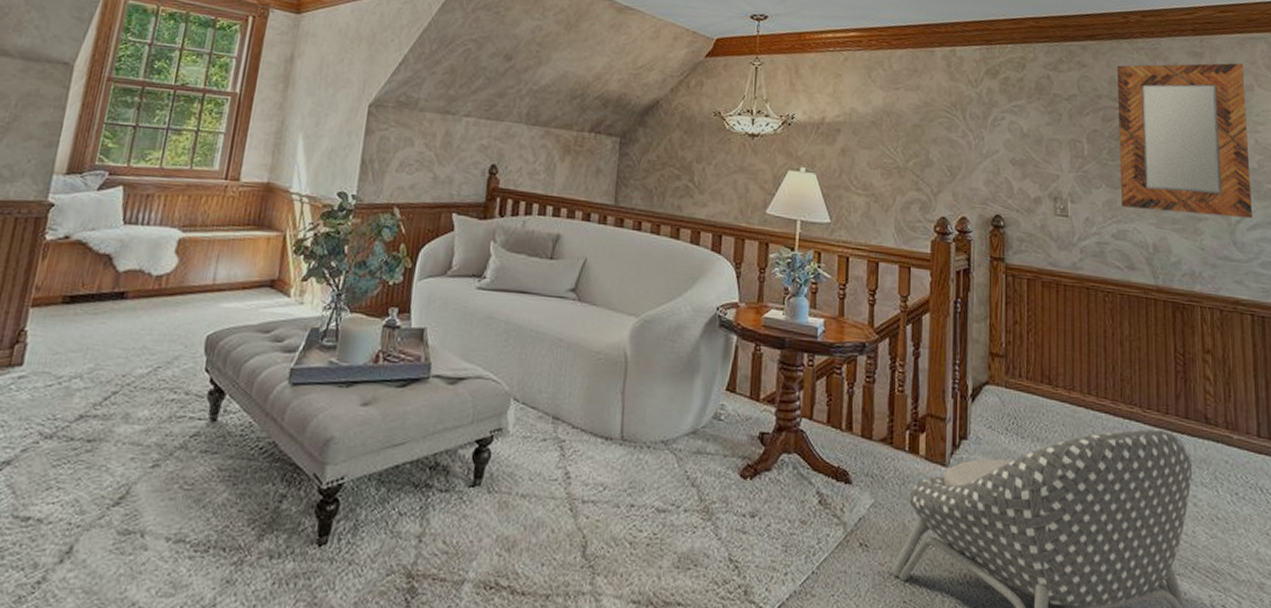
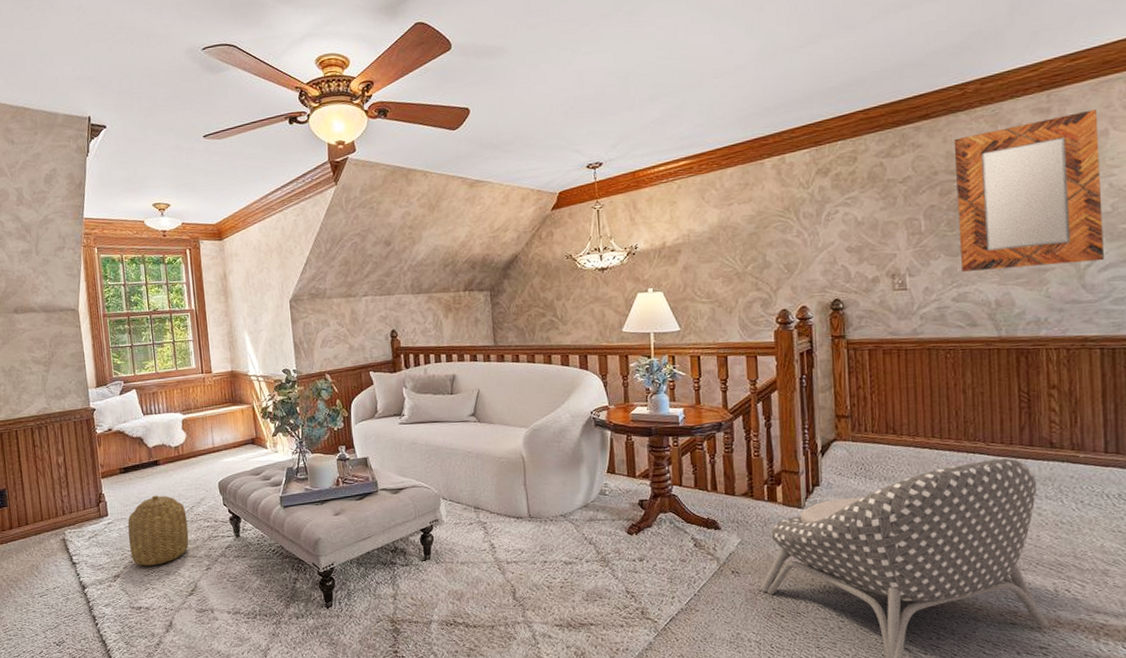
basket: none [39,343,146,452] -> present [128,495,189,566]

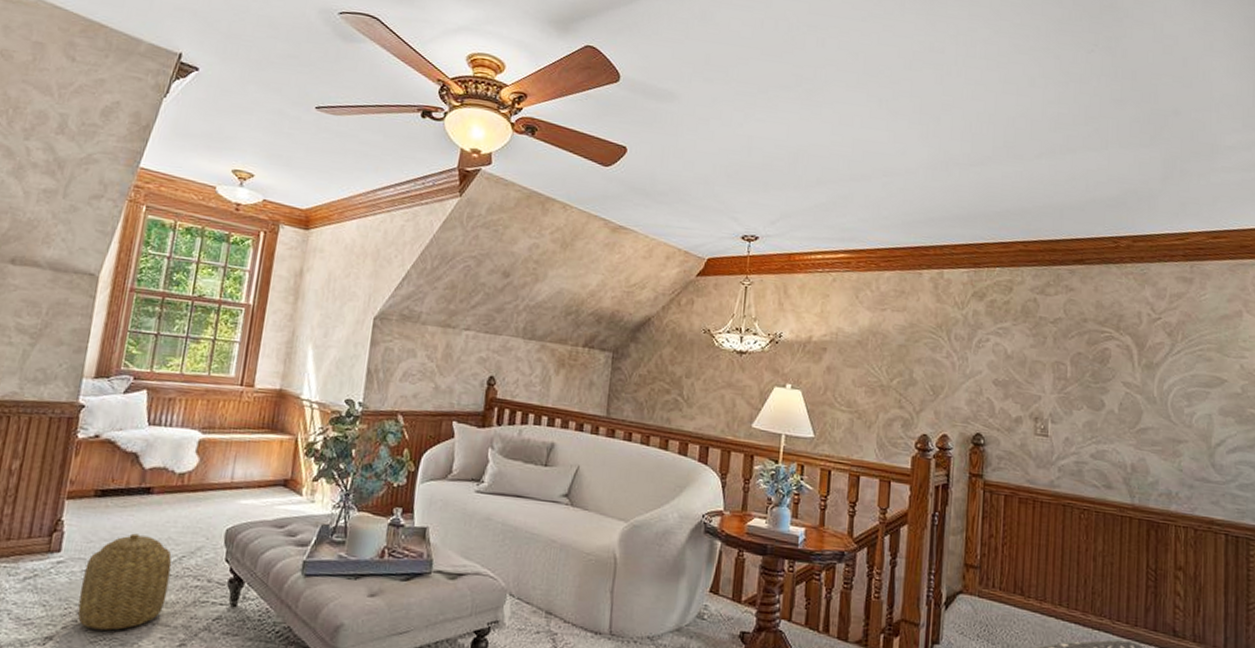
home mirror: present [953,109,1104,272] -> none [1102,288,1234,442]

